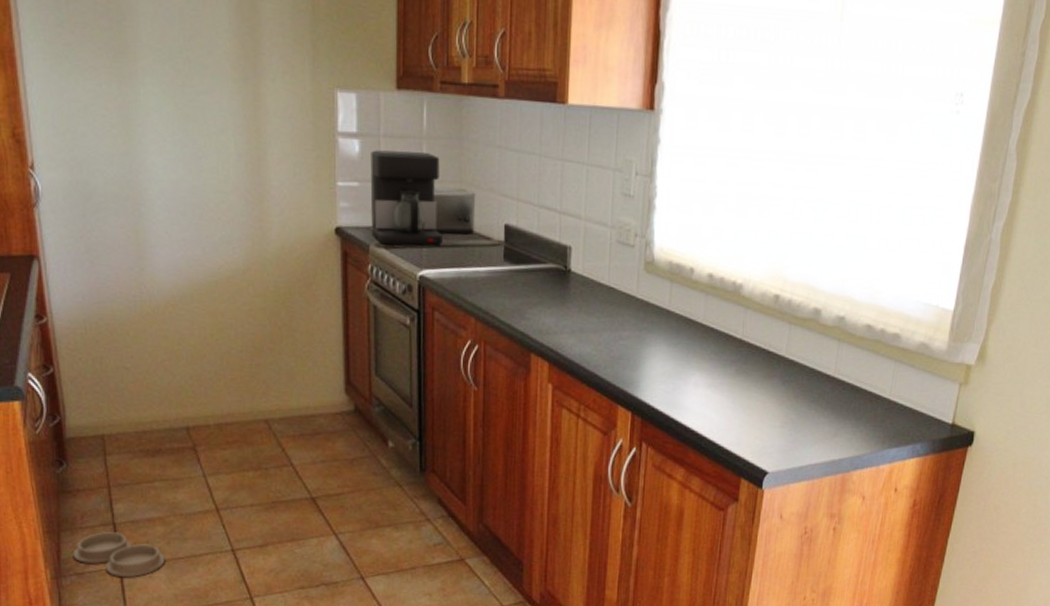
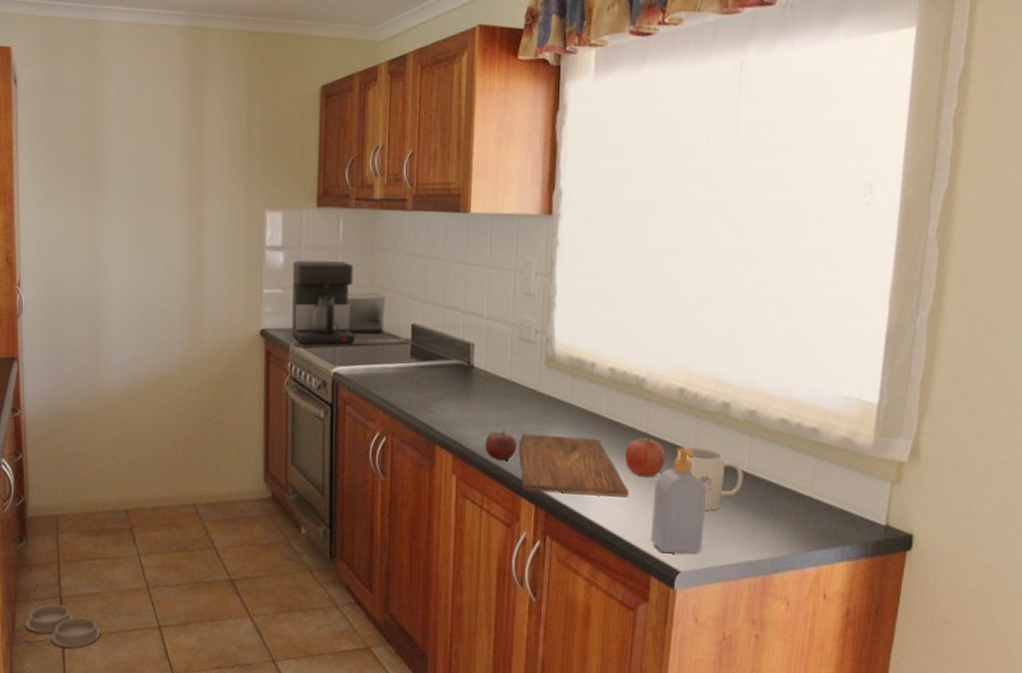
fruit: none [582,337,614,369] -> present [485,430,517,461]
cutting board: none [616,340,723,403] -> present [518,433,629,498]
fruit: none [720,343,759,383] -> present [625,437,666,478]
soap bottle: none [741,353,796,456] -> present [650,447,707,554]
mug: none [769,352,830,414] -> present [676,446,743,511]

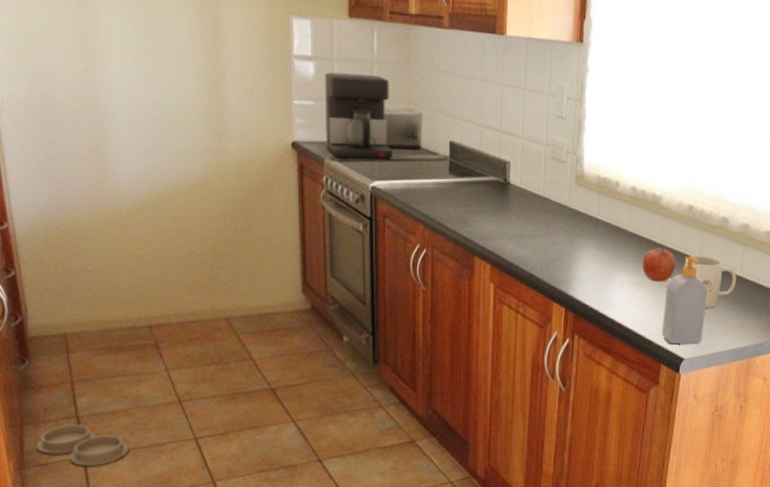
fruit: present [485,430,517,461] -> none [520,241,549,270]
cutting board: present [518,433,629,498] -> none [550,245,645,299]

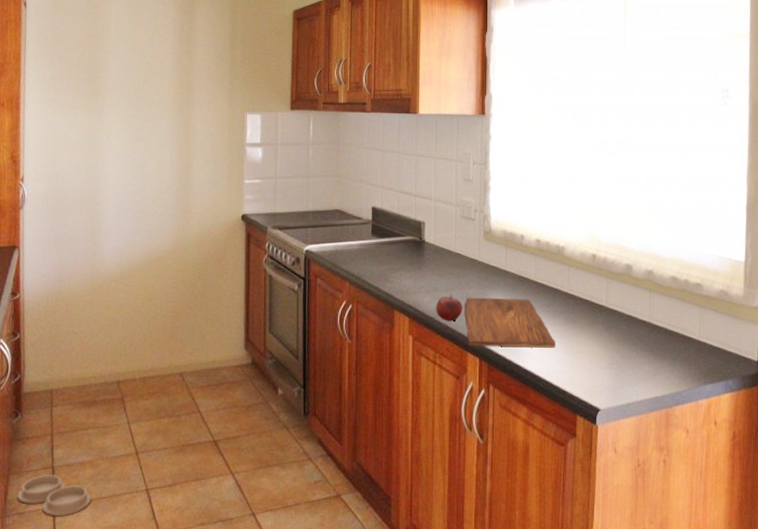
coffee maker: present [325,72,393,160] -> none [269,155,324,227]
toaster: present [383,108,423,150] -> none [317,181,350,217]
fruit: none [520,241,549,270] -> present [436,294,463,322]
cutting board: none [550,245,645,299] -> present [464,297,555,348]
fruit: present [642,247,676,282] -> none [552,296,584,330]
soap bottle: present [661,256,708,345] -> none [574,303,618,394]
mug: present [684,255,736,308] -> none [592,302,646,356]

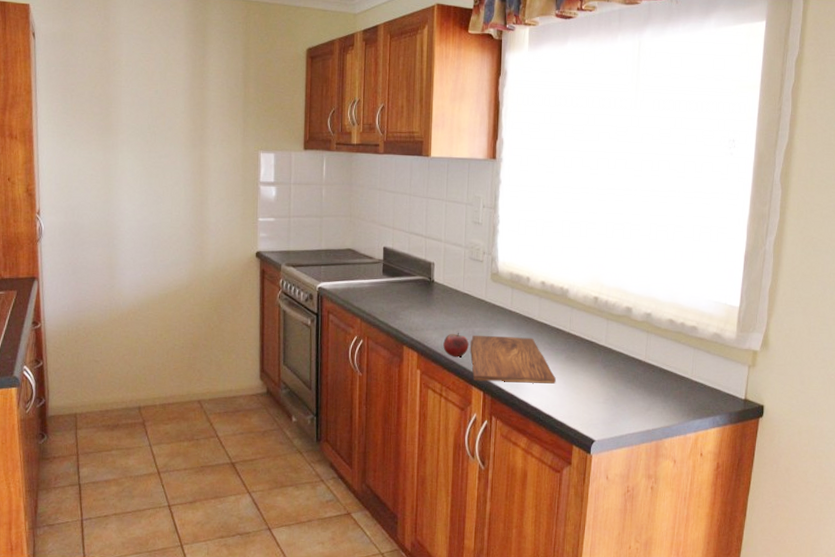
pet bowl: present [17,475,92,517] -> none [46,491,117,529]

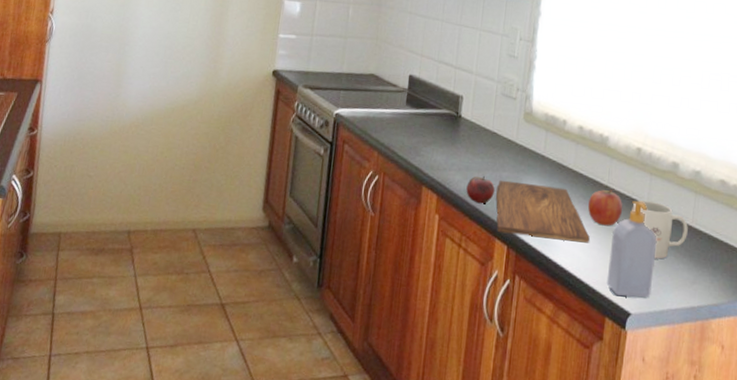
fruit: none [553,336,584,368] -> present [588,189,623,226]
soap bottle: none [572,343,615,427] -> present [606,200,657,298]
mug: none [592,342,642,392] -> present [632,200,688,259]

